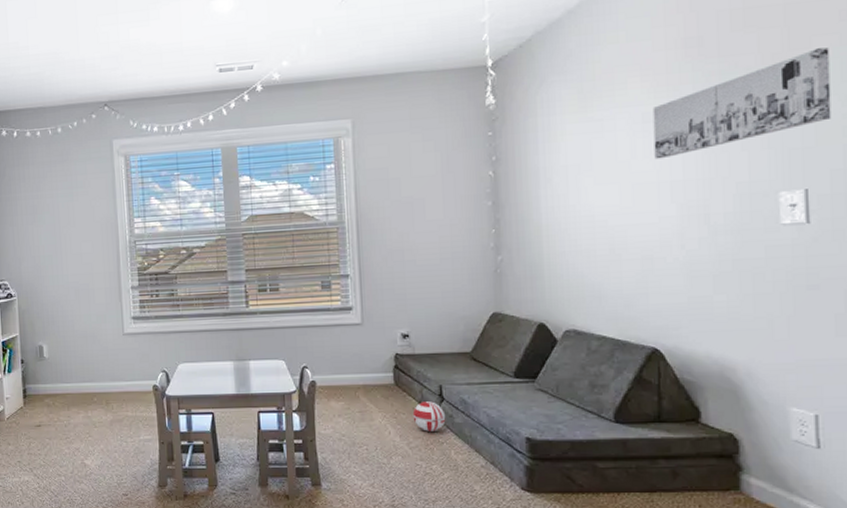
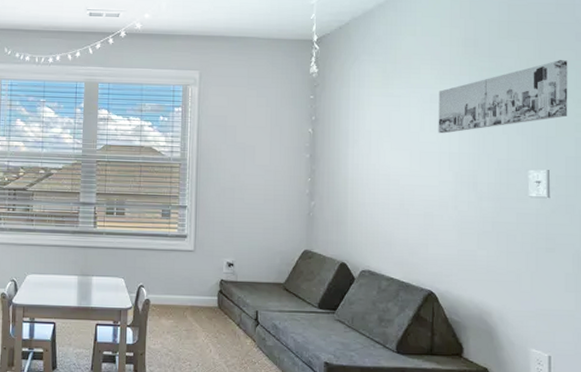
ball: present [412,401,446,432] -> none [231,324,259,352]

